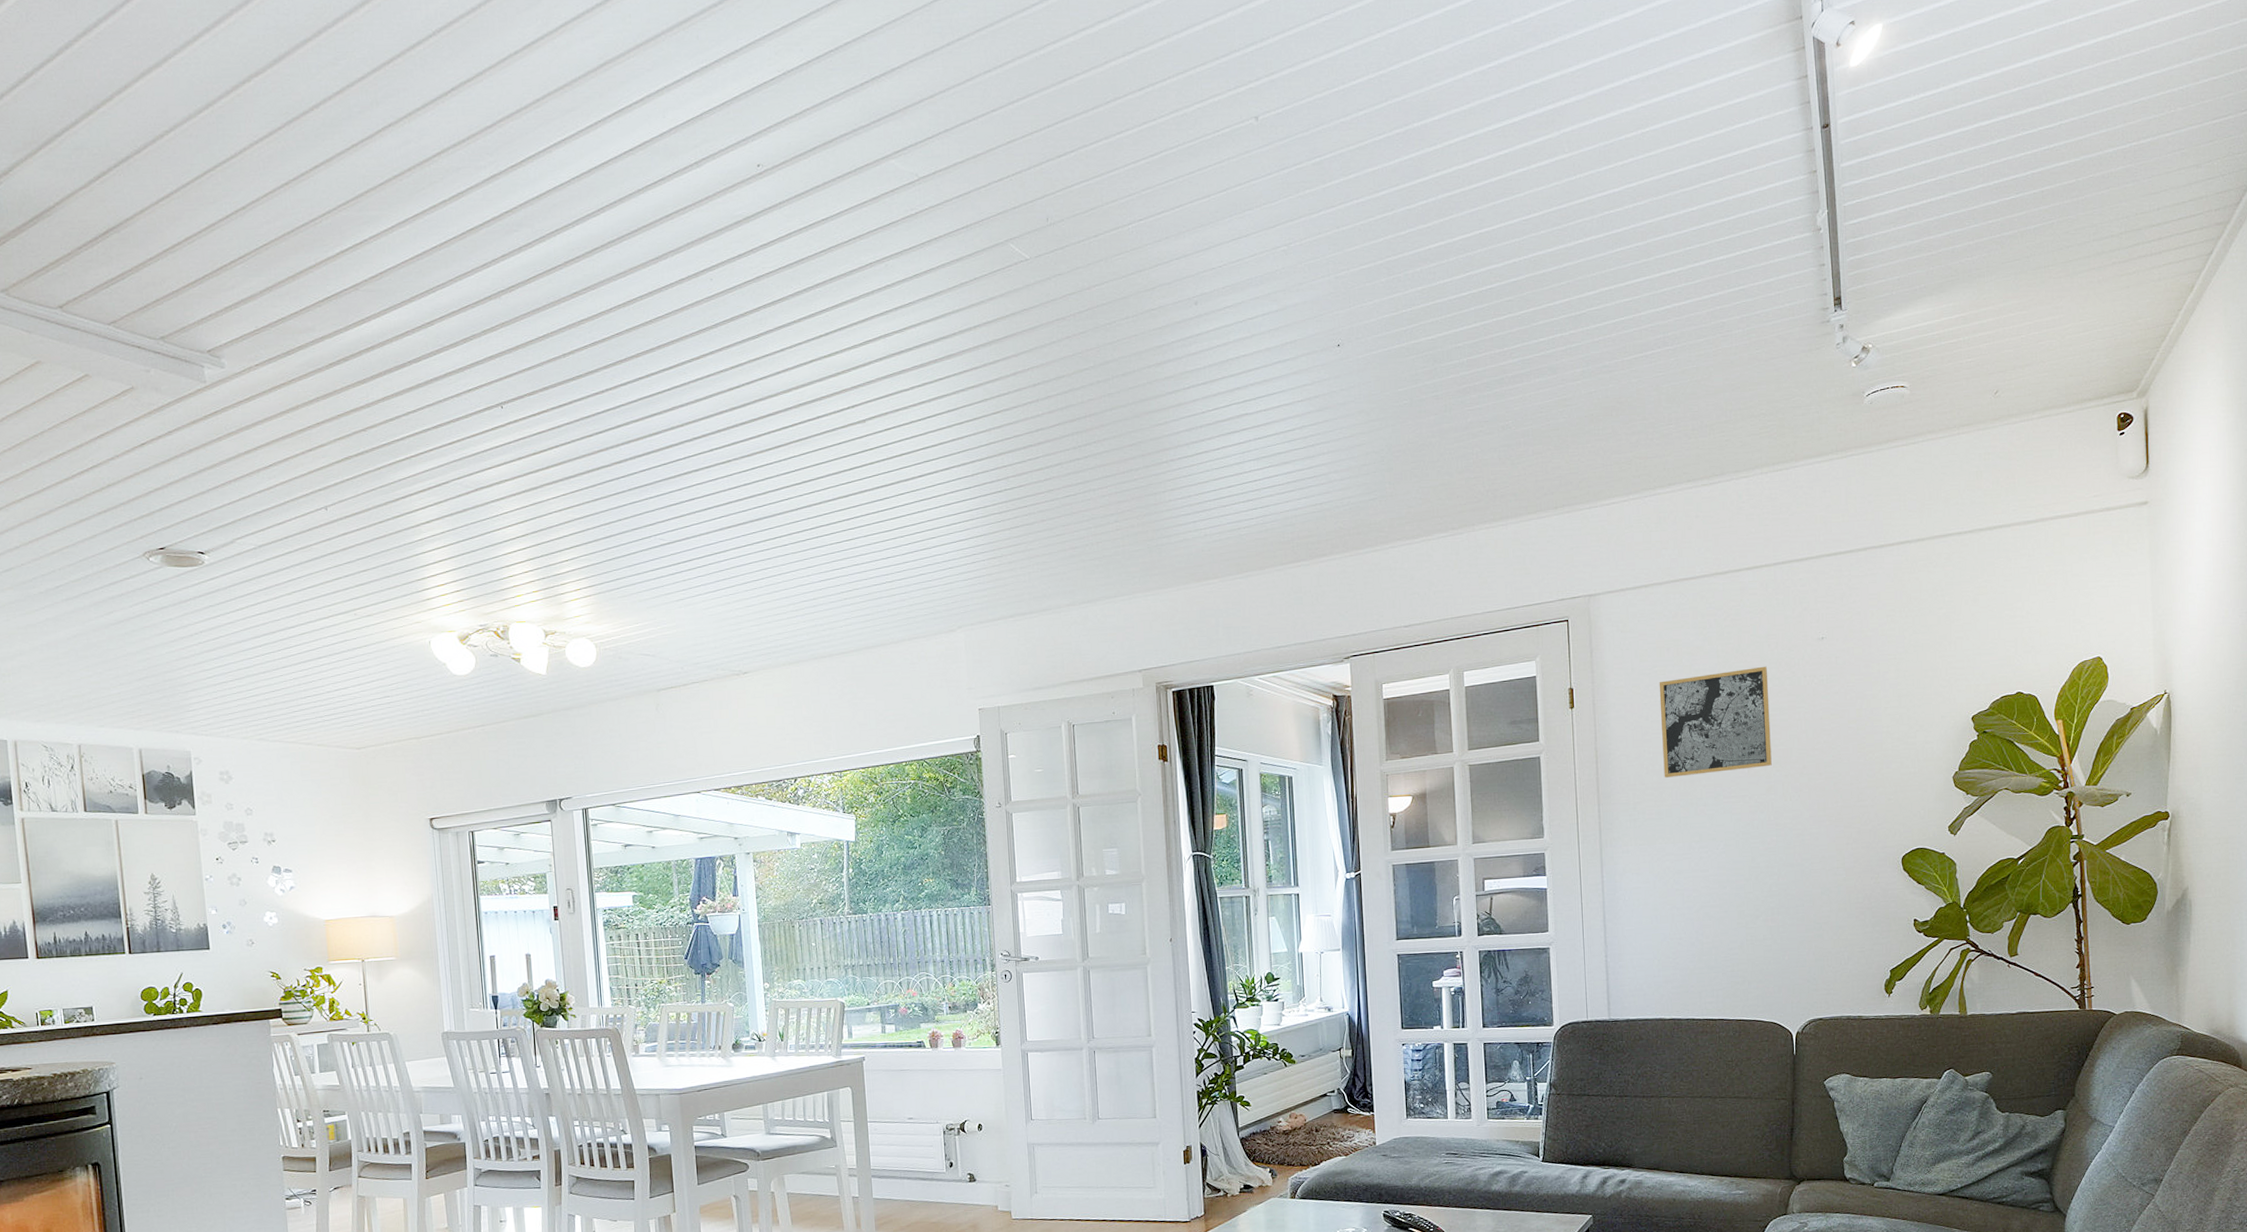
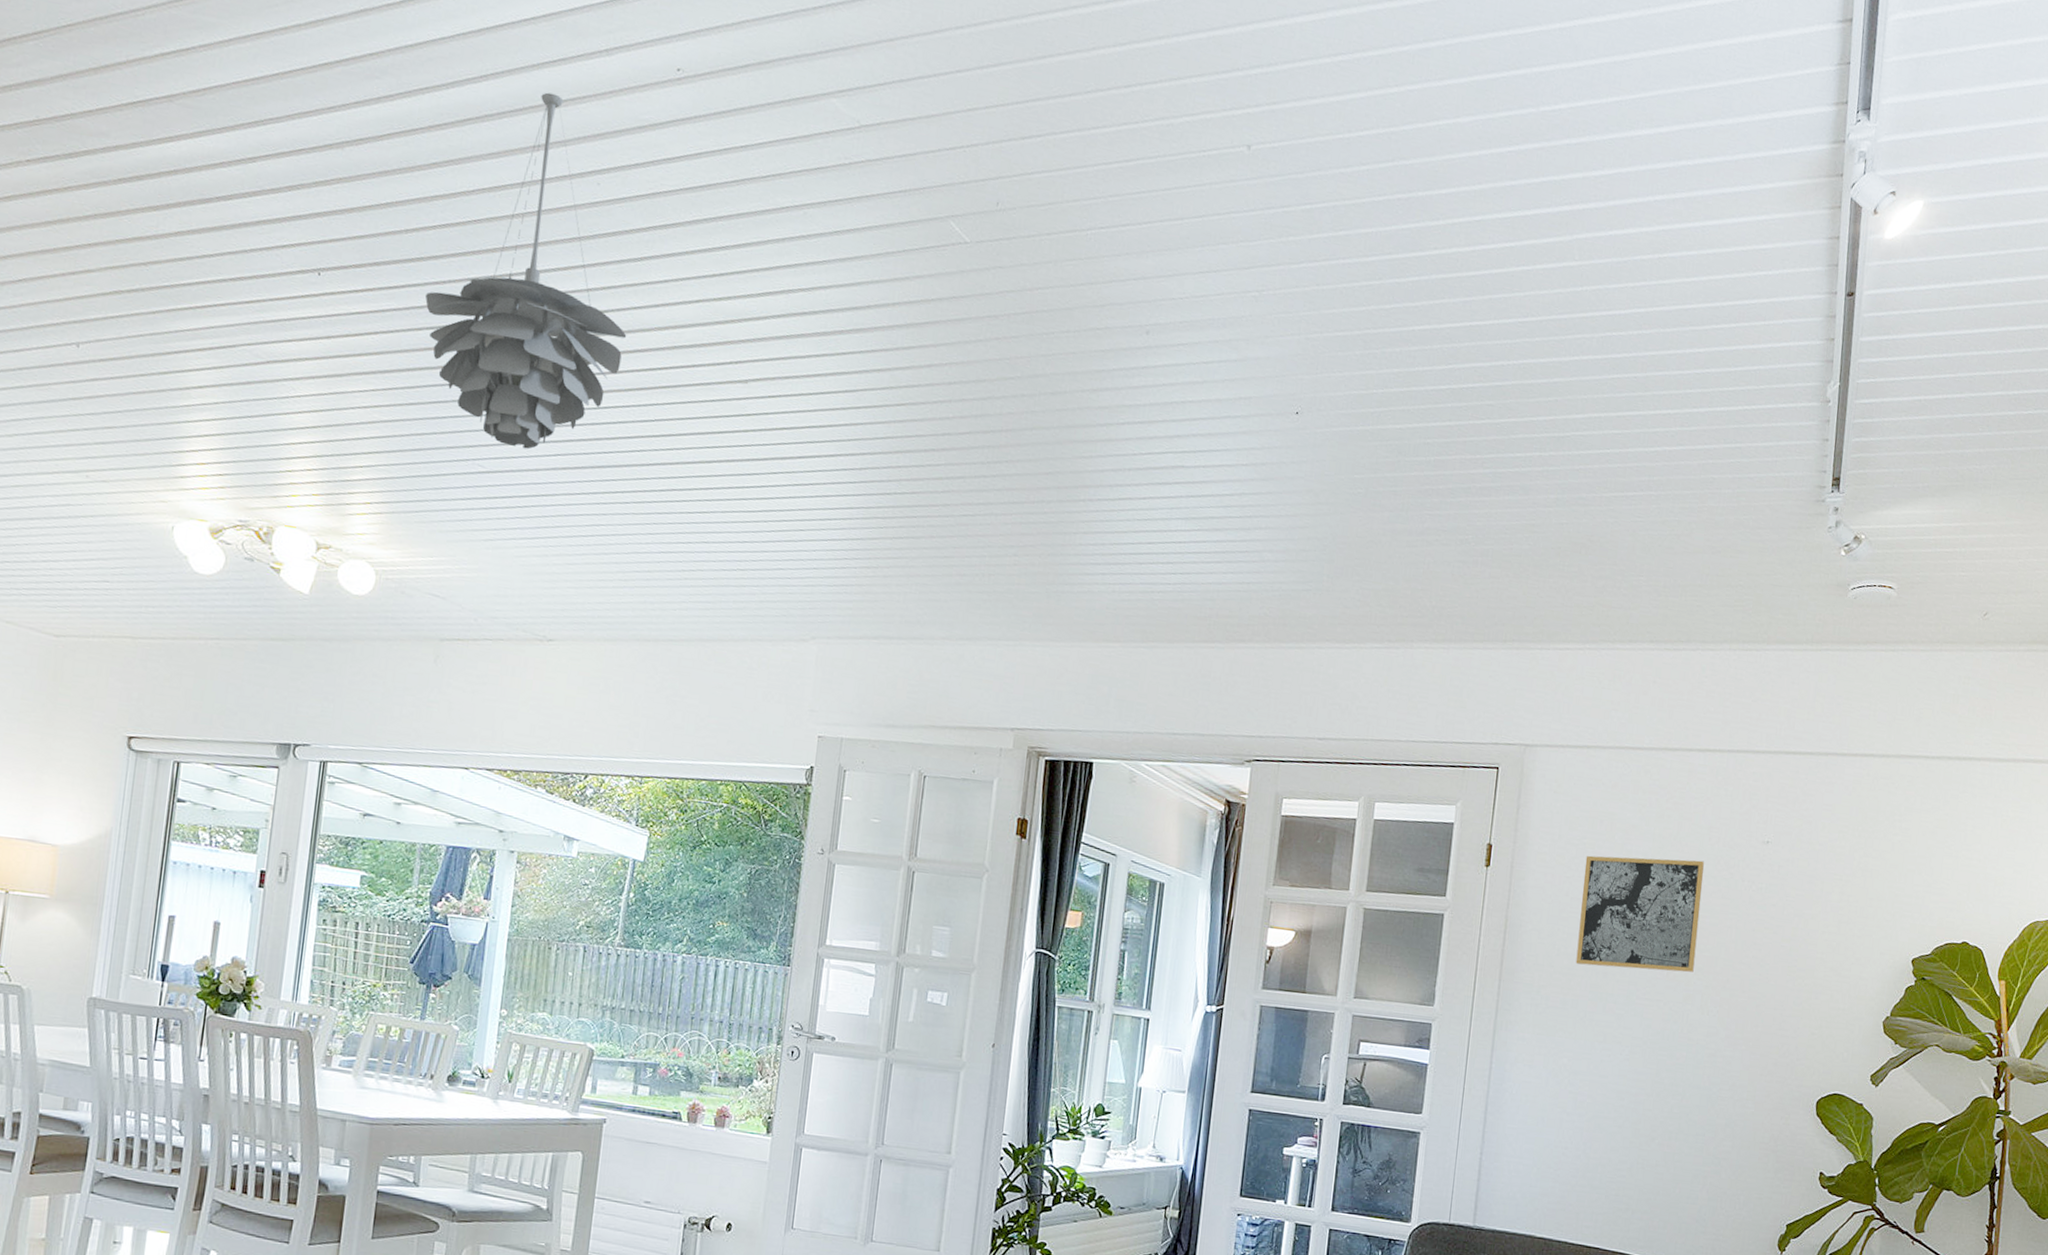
pendant light: none [589,210,759,518] -> present [424,92,627,450]

